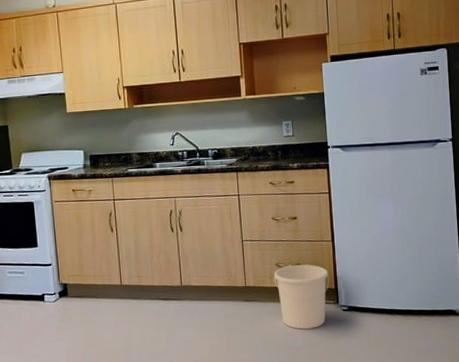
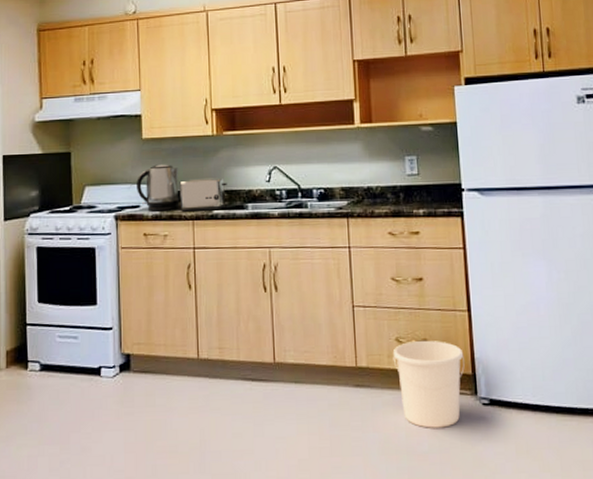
kettle: none [64,133,101,172] -> present [137,164,180,212]
toaster: none [99,143,139,172] -> present [179,177,227,213]

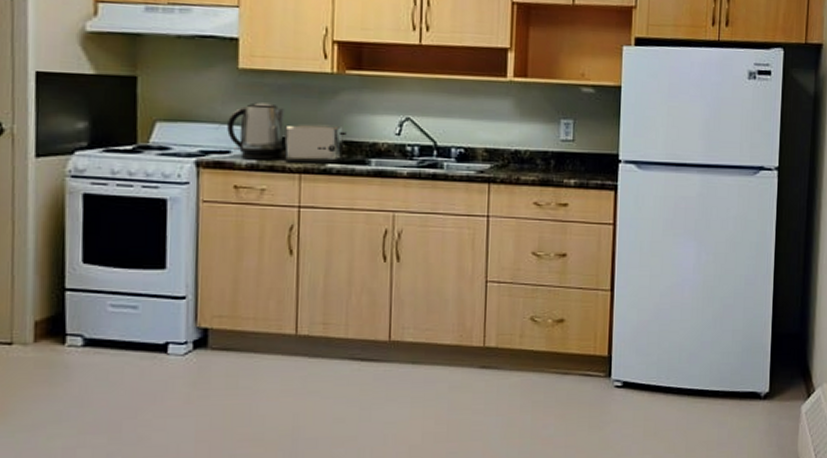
bucket: present [392,340,465,428] -> none [525,320,602,411]

